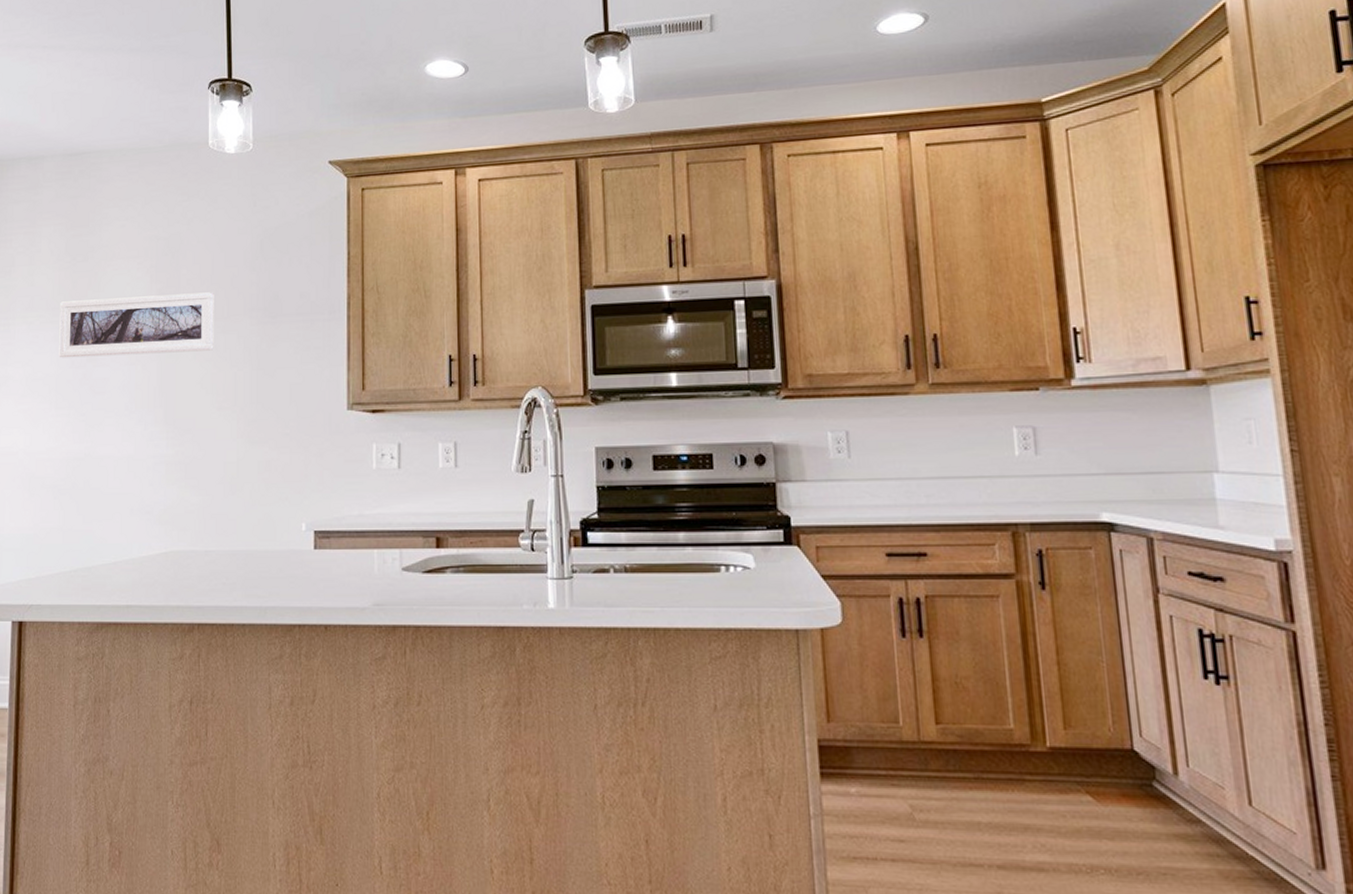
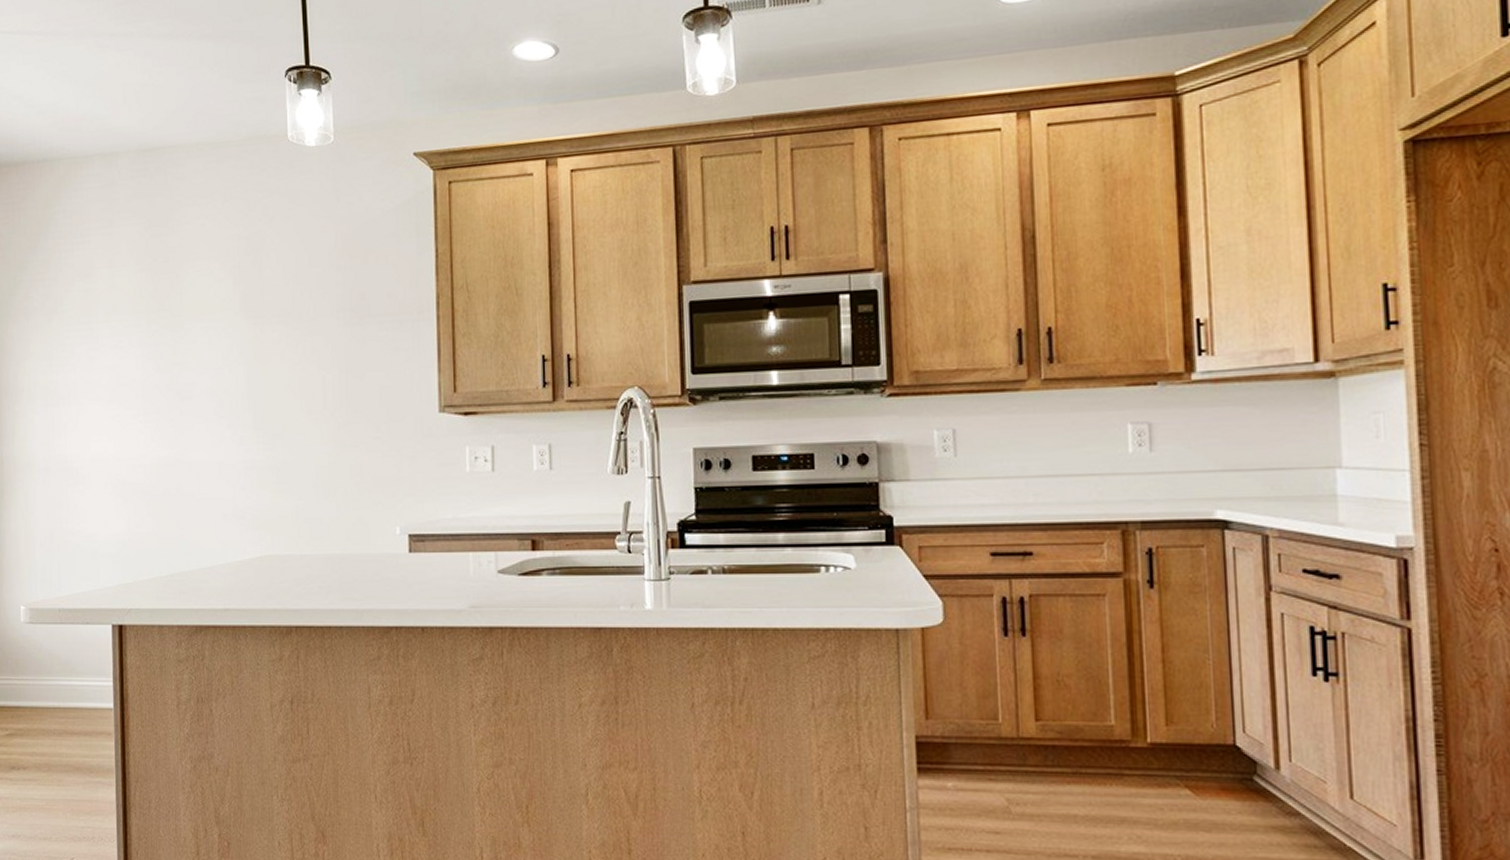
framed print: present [59,292,214,358] -> none [143,293,301,363]

